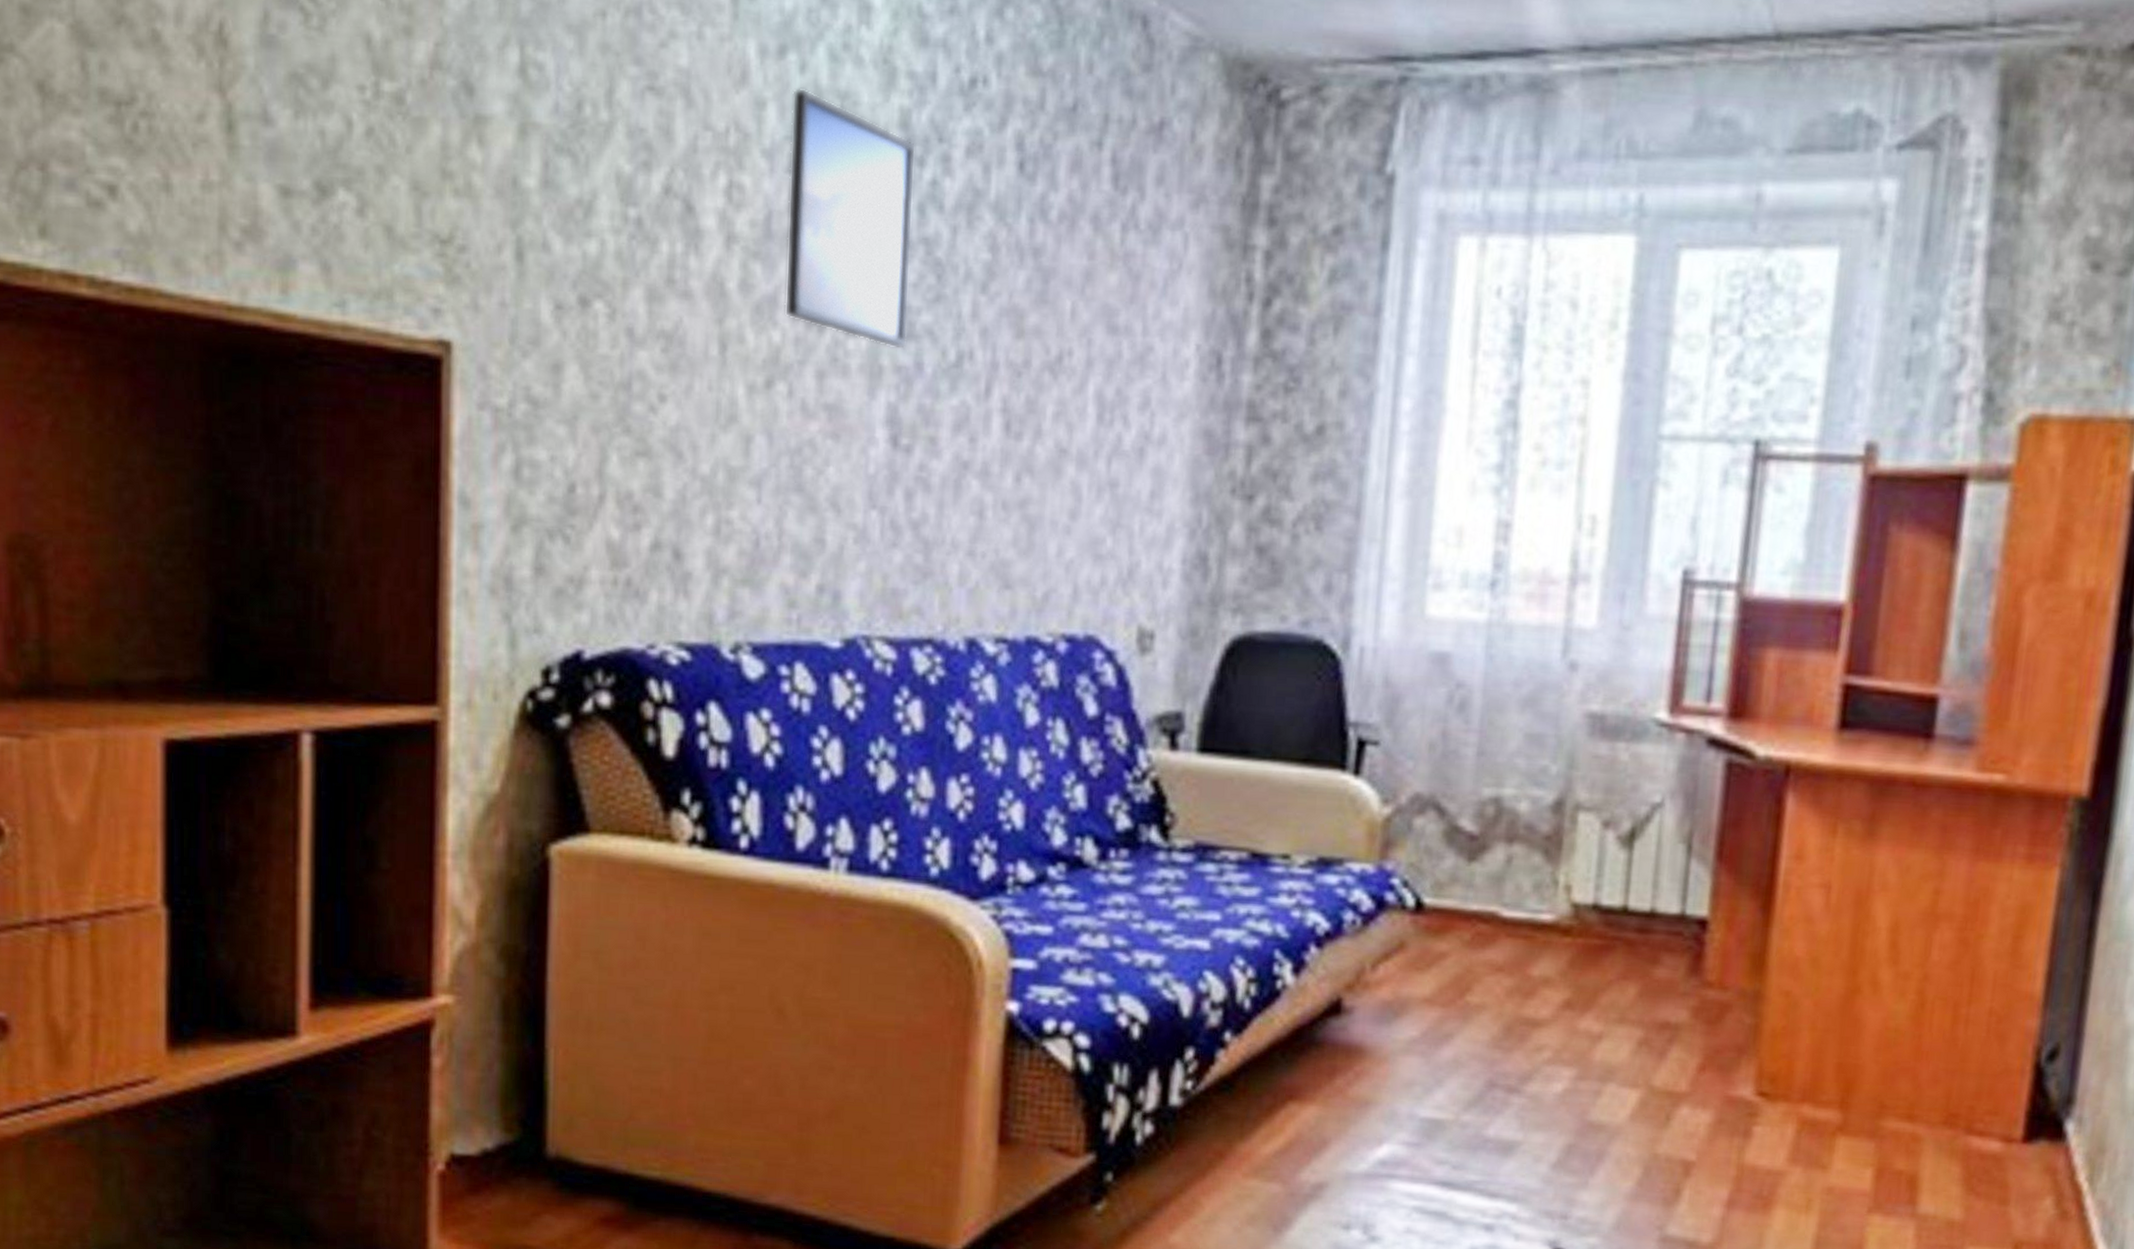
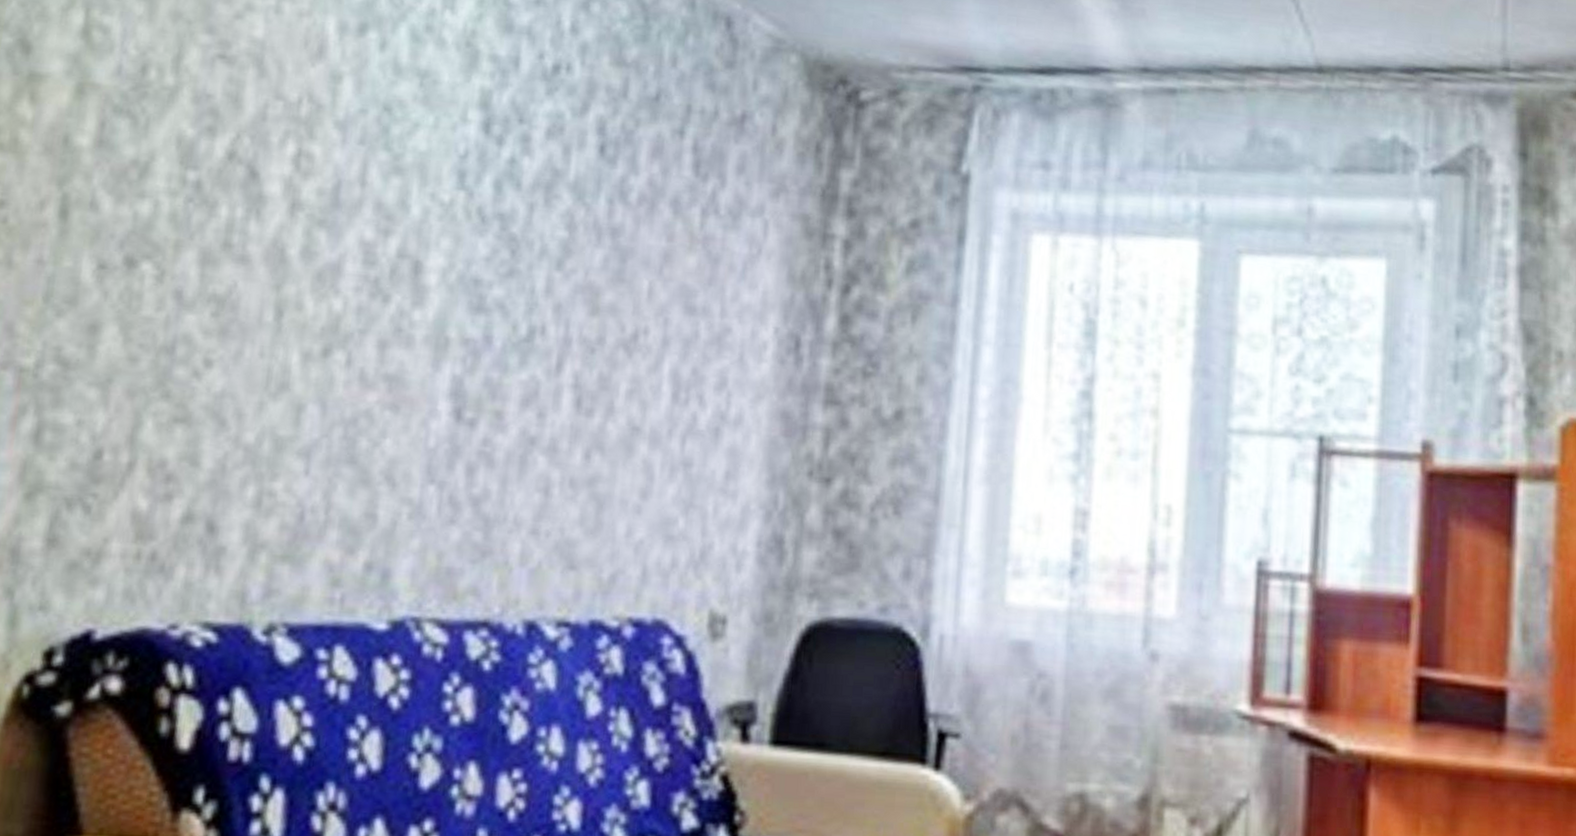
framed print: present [784,87,916,349] -> none [347,64,496,322]

